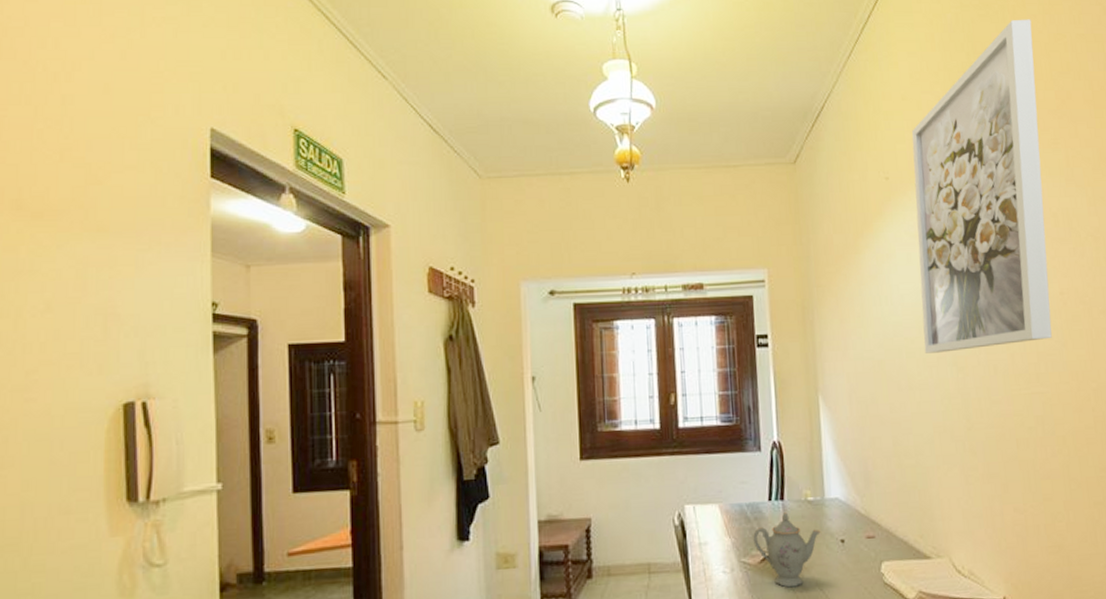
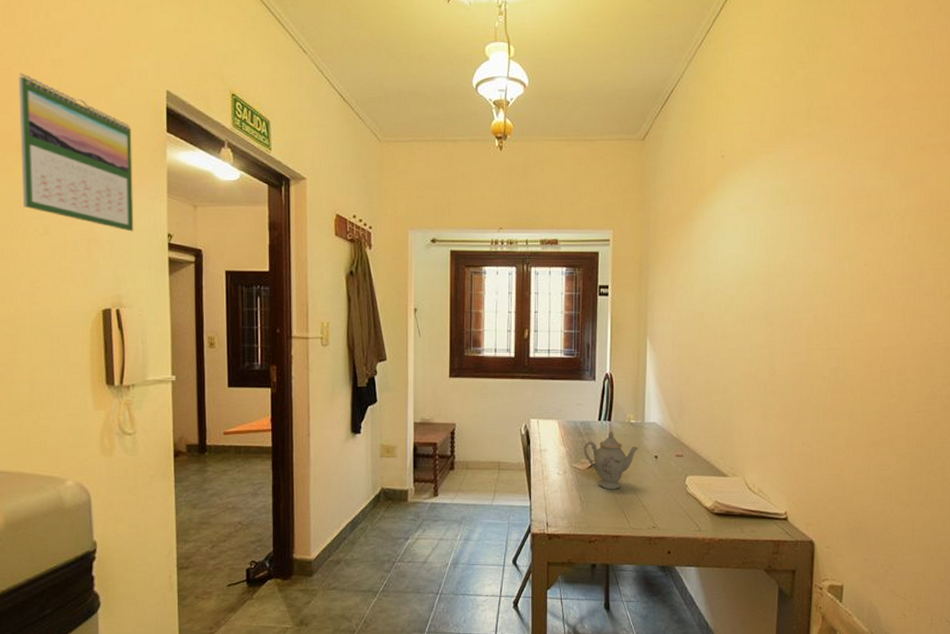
calendar: none [15,113,167,302] -> present [18,72,134,232]
wall art: present [912,19,1052,354] -> none [740,15,869,309]

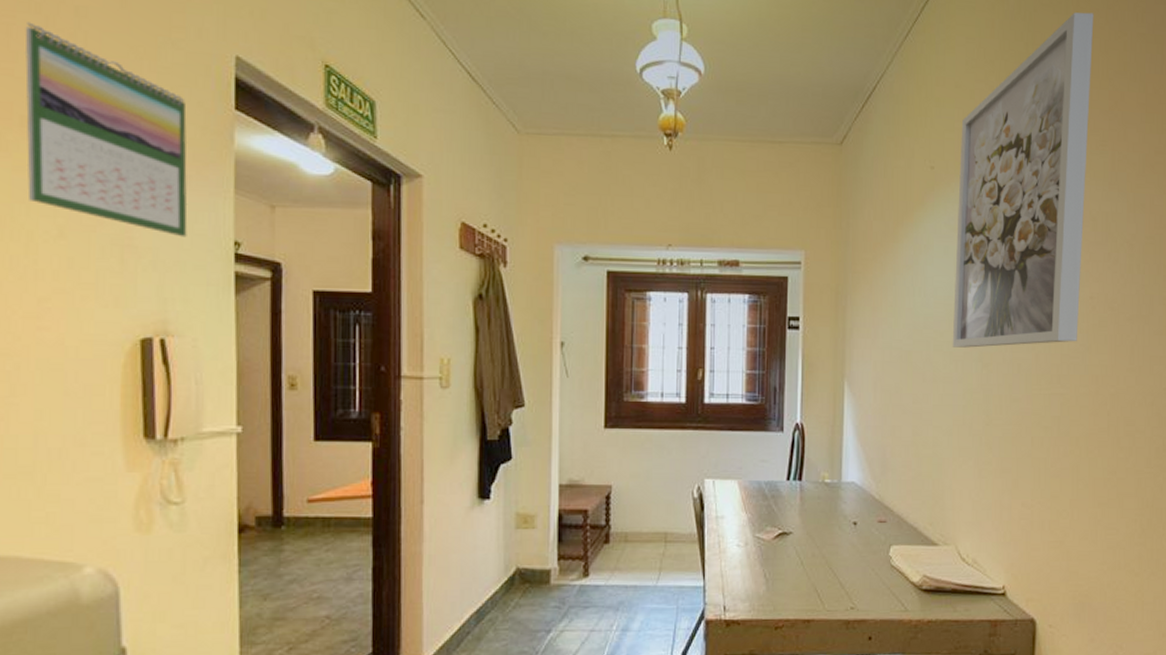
teapot: present [584,431,639,490] -> none [769,492,835,564]
wall art: none [740,15,869,309] -> present [952,12,1094,348]

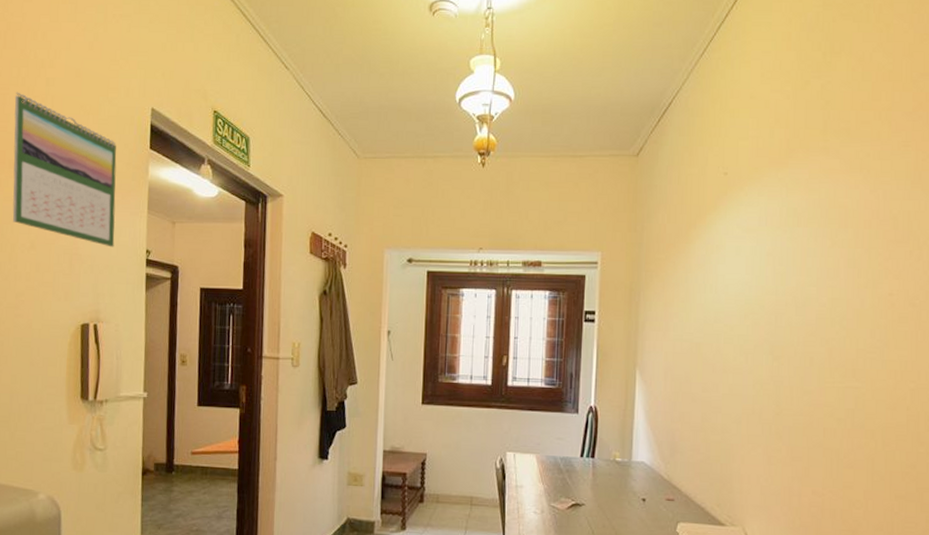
wall art: present [952,12,1094,348] -> none [742,18,897,342]

